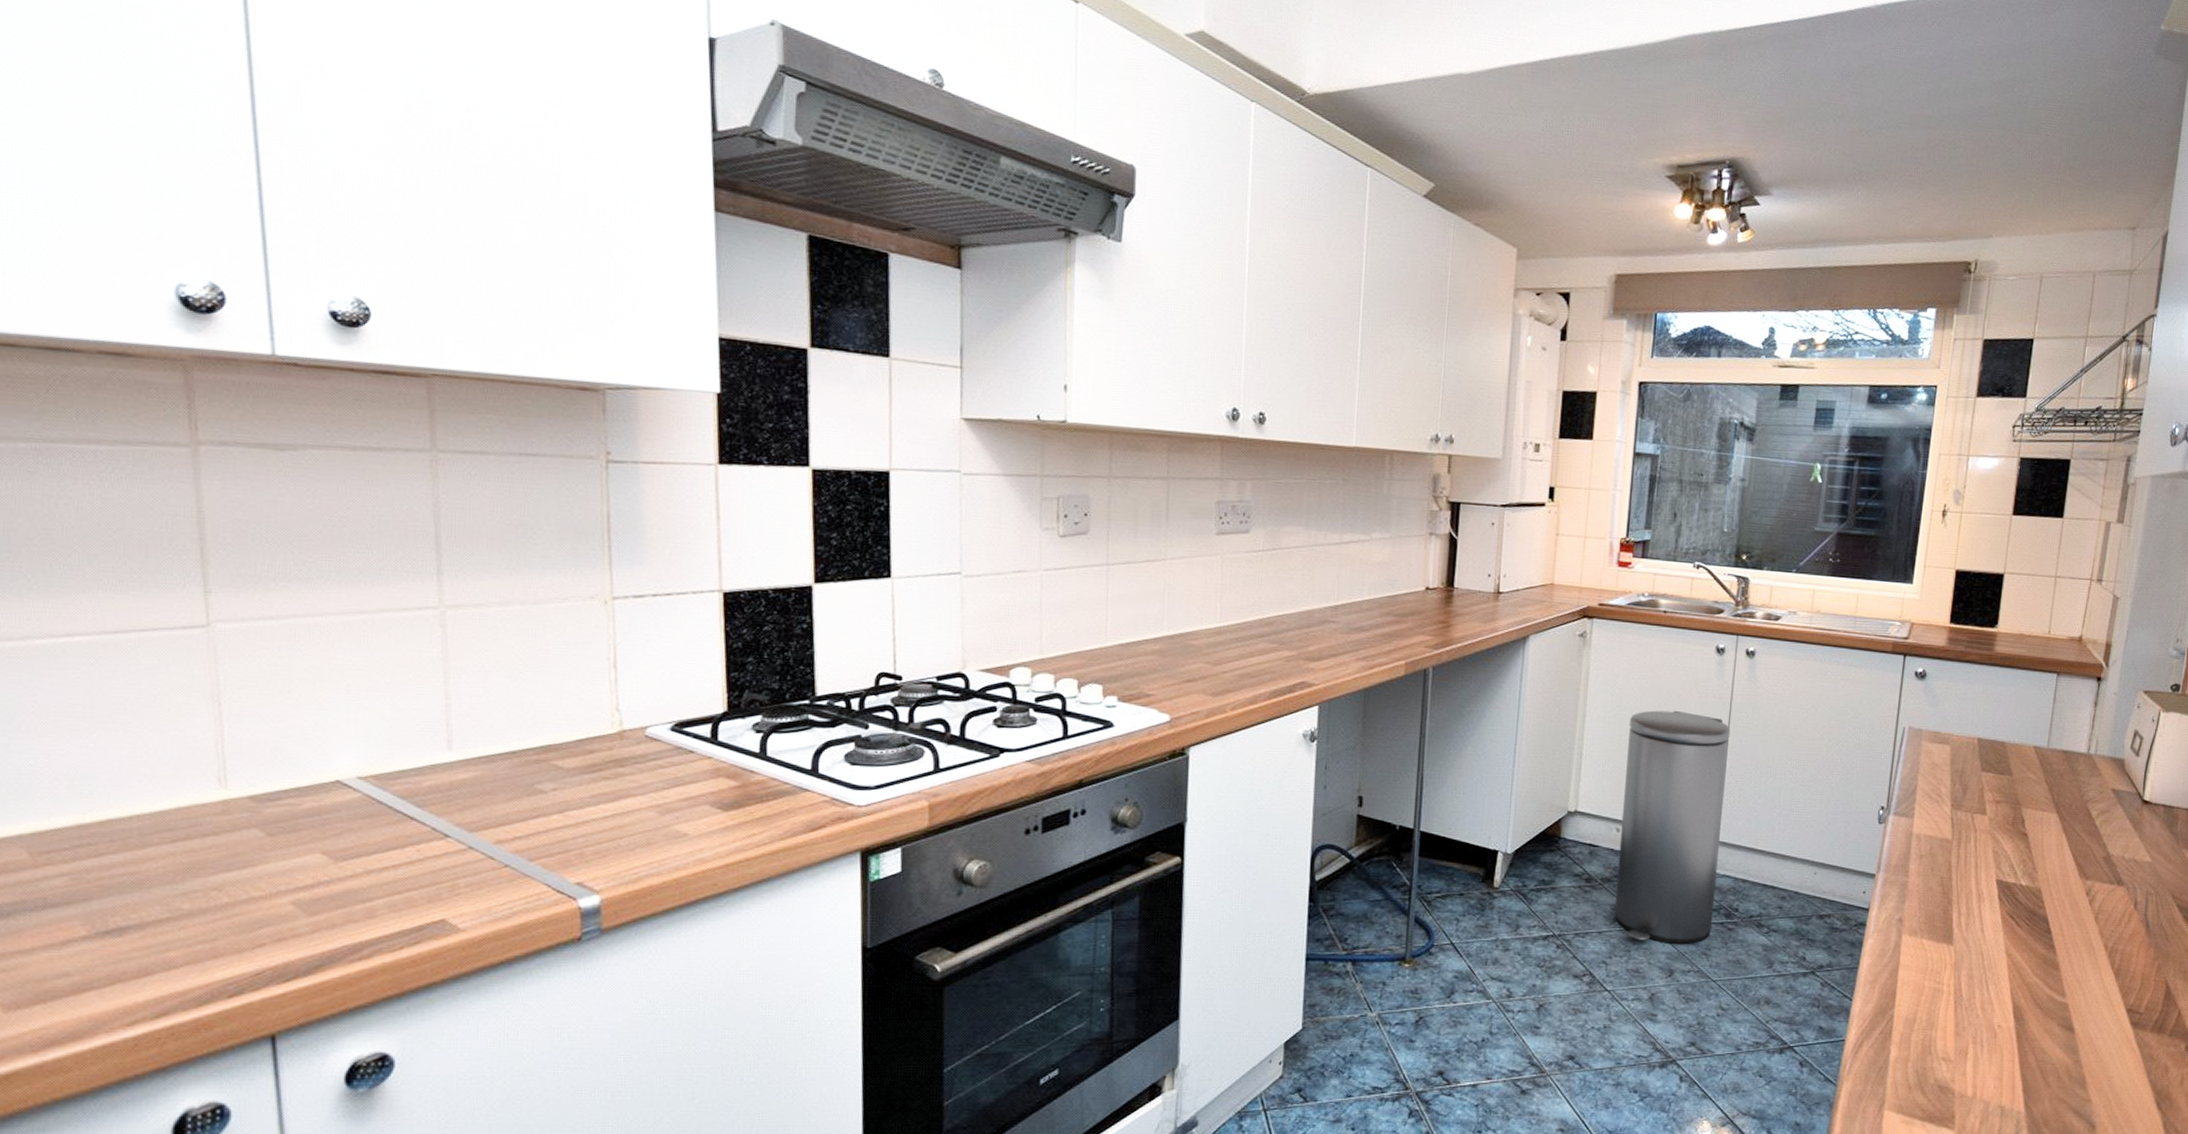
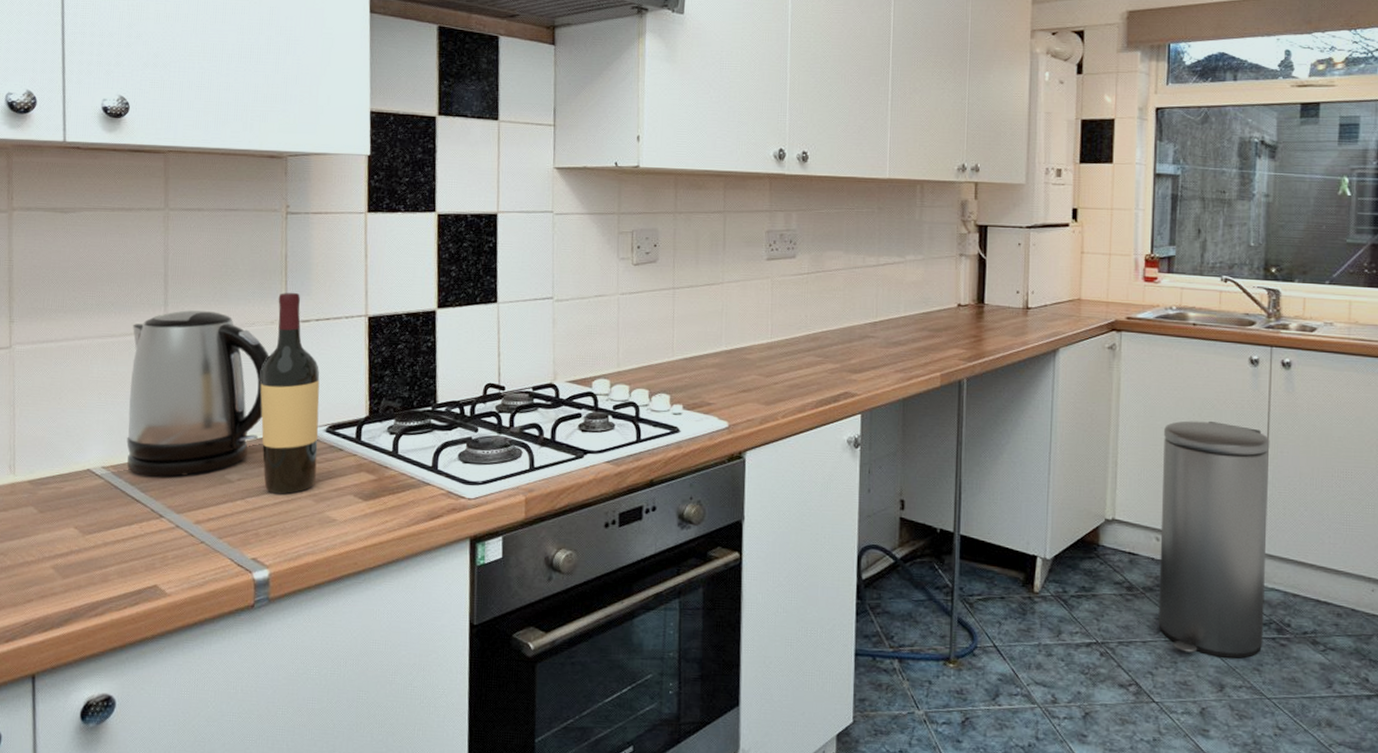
kettle: none [391,581,590,787] -> present [126,310,270,476]
wine bottle: none [578,560,661,805] -> present [260,292,320,494]

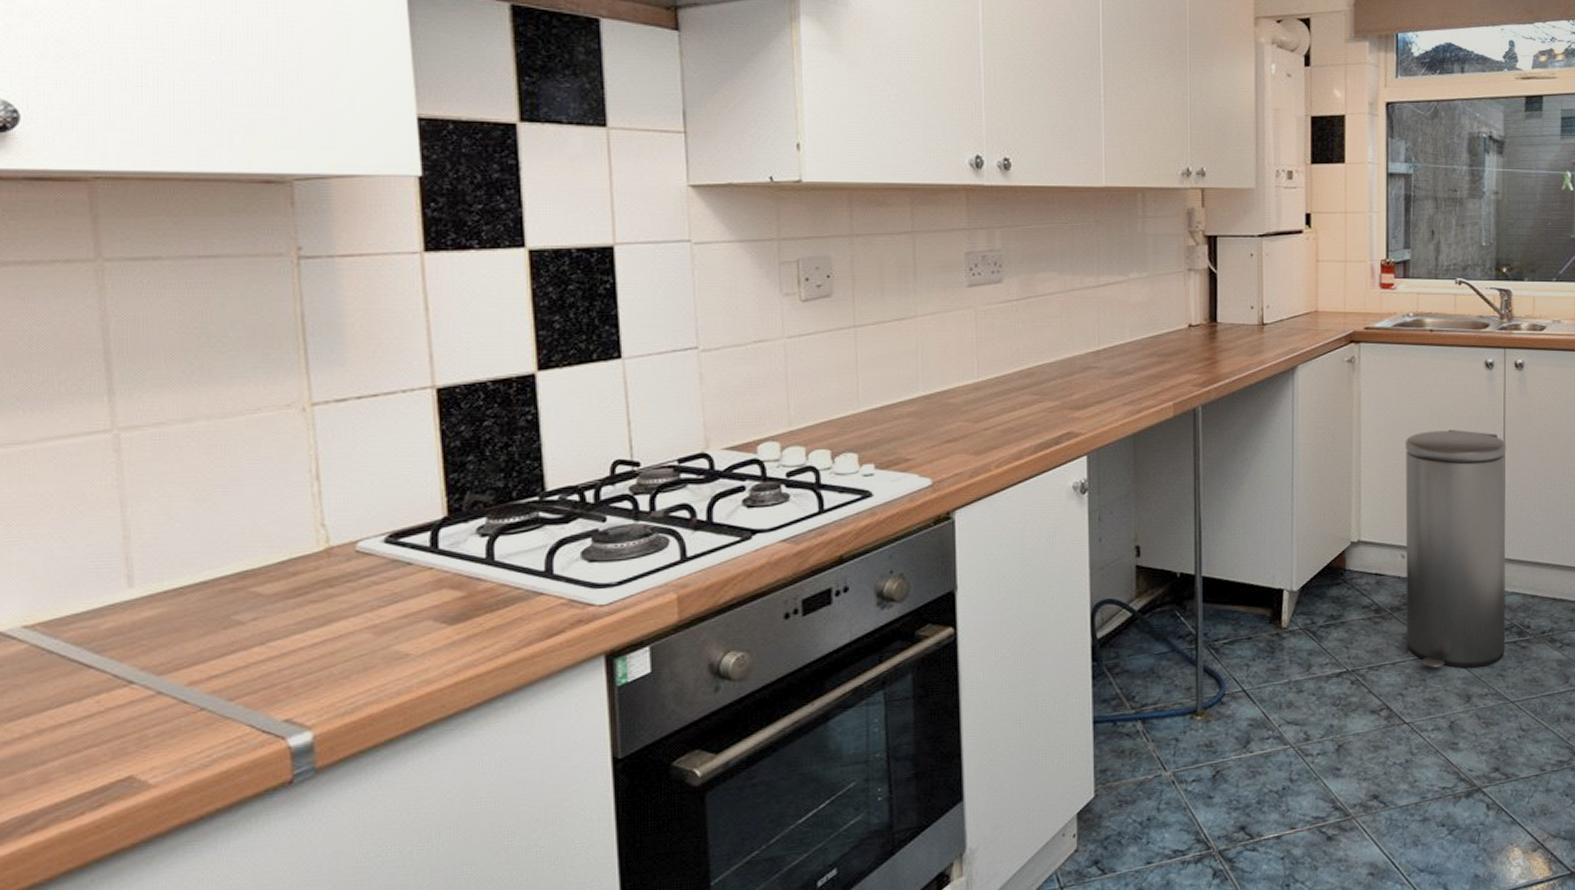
kettle: present [126,310,270,476] -> none [55,397,288,630]
wine bottle: present [260,292,320,494] -> none [276,363,374,631]

